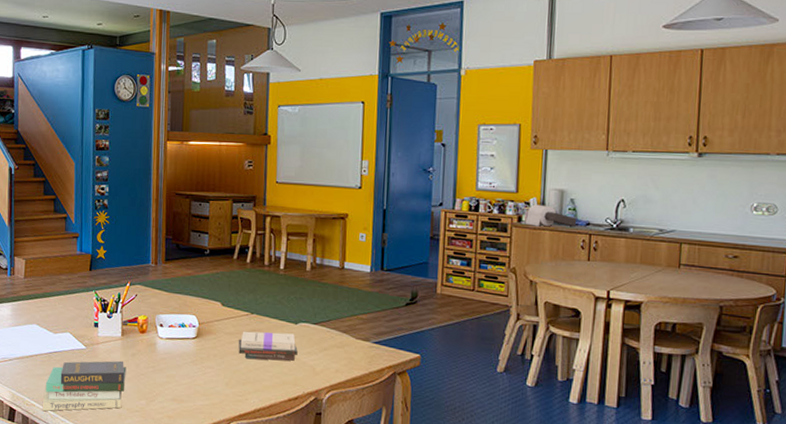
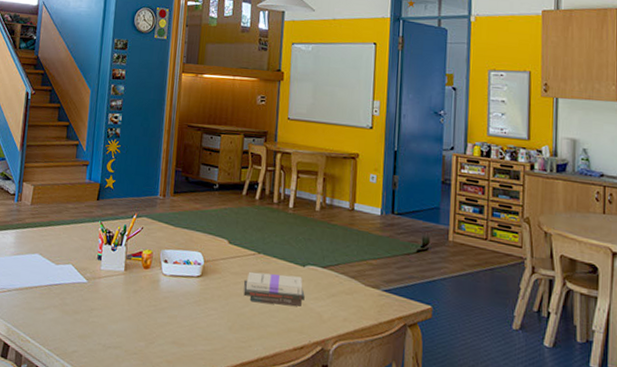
books: present [42,360,126,412] -> none [37,295,127,350]
paper towel holder: present [524,204,577,227] -> none [537,152,591,177]

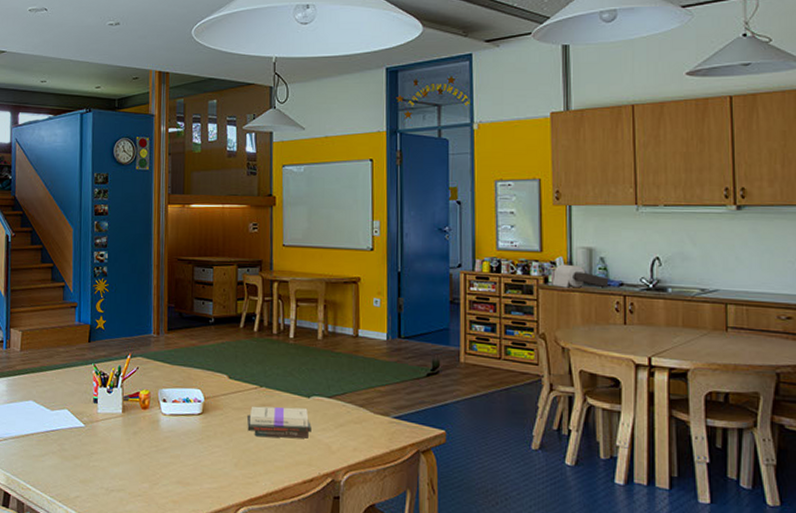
paper towel holder: none [537,152,591,177] -> present [552,264,609,288]

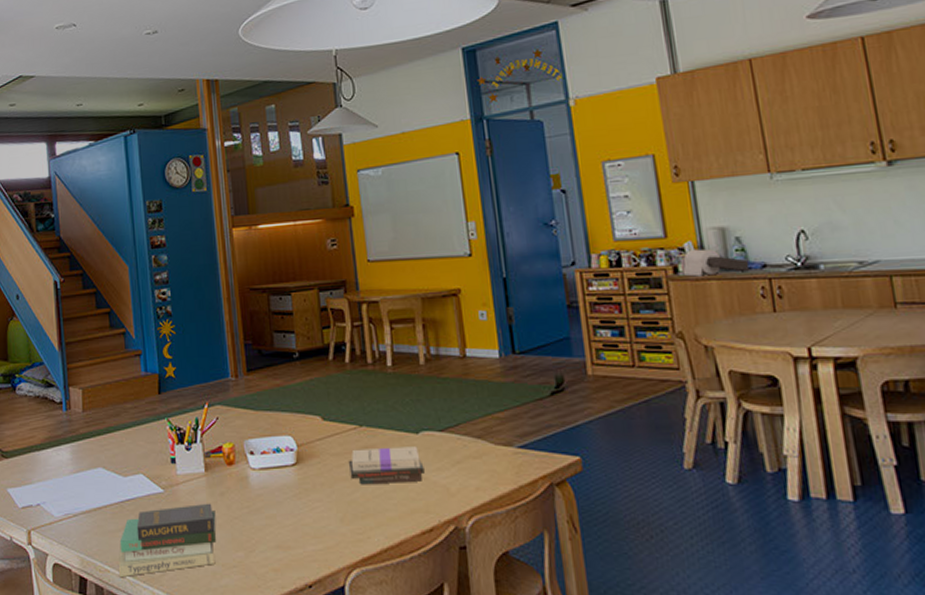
books: none [38,439,128,496] -> present [118,503,217,578]

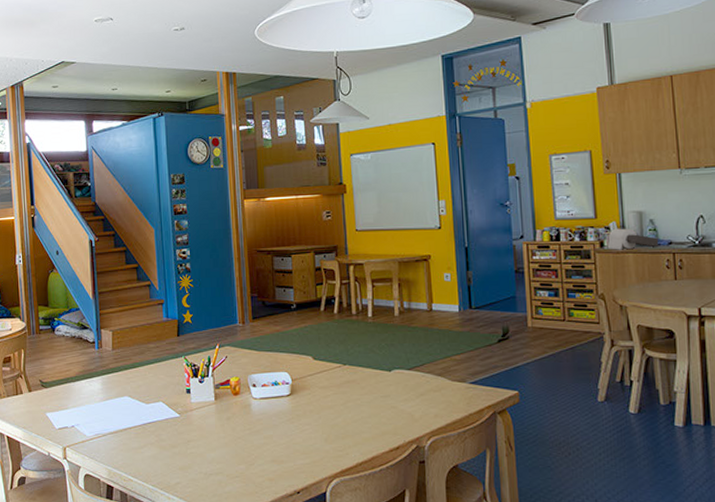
books: present [118,503,217,578] -> none [140,425,223,486]
books: present [348,446,425,485] -> none [333,382,394,412]

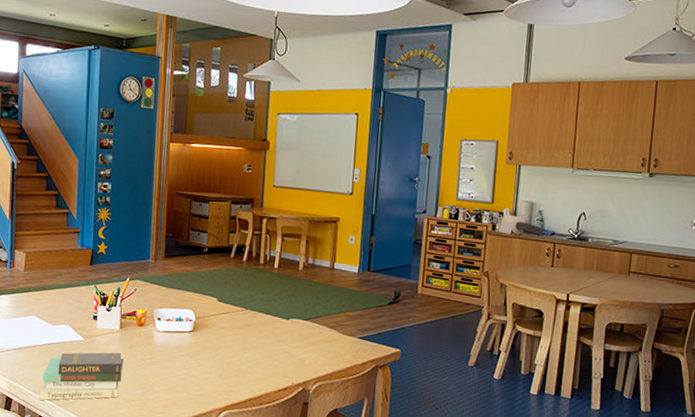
books: none [140,425,223,486] -> present [39,352,124,401]

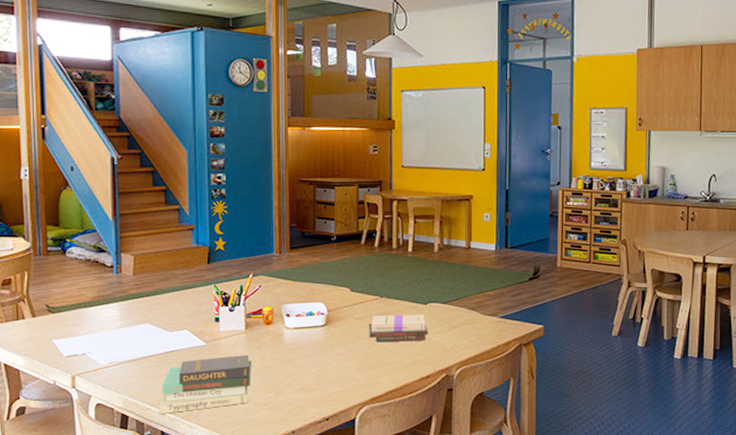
books: none [232,325,288,354] -> present [368,314,428,343]
paper towel holder: present [498,214,544,235] -> none [632,181,677,201]

